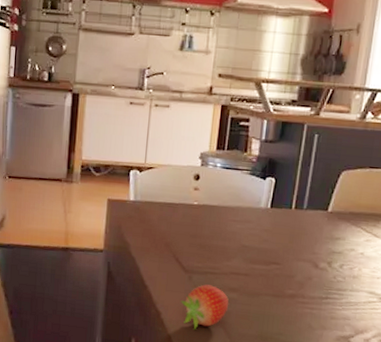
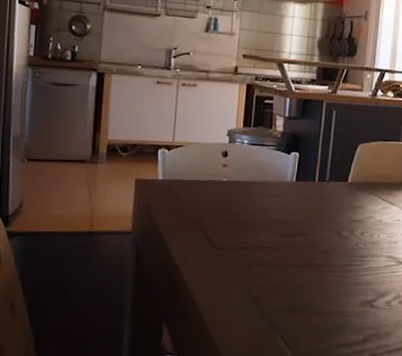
fruit: present [181,284,229,330] -> none [212,260,260,307]

